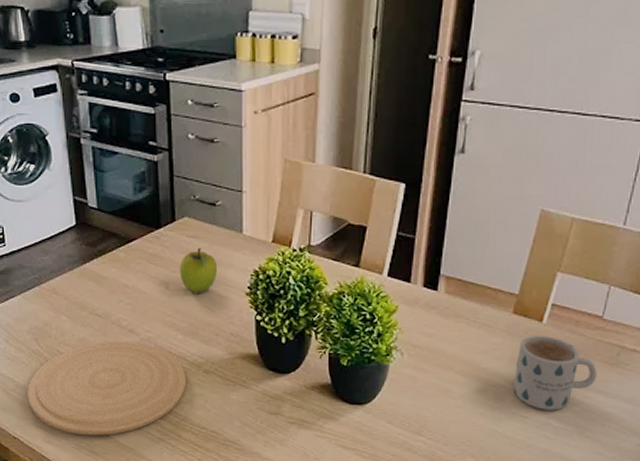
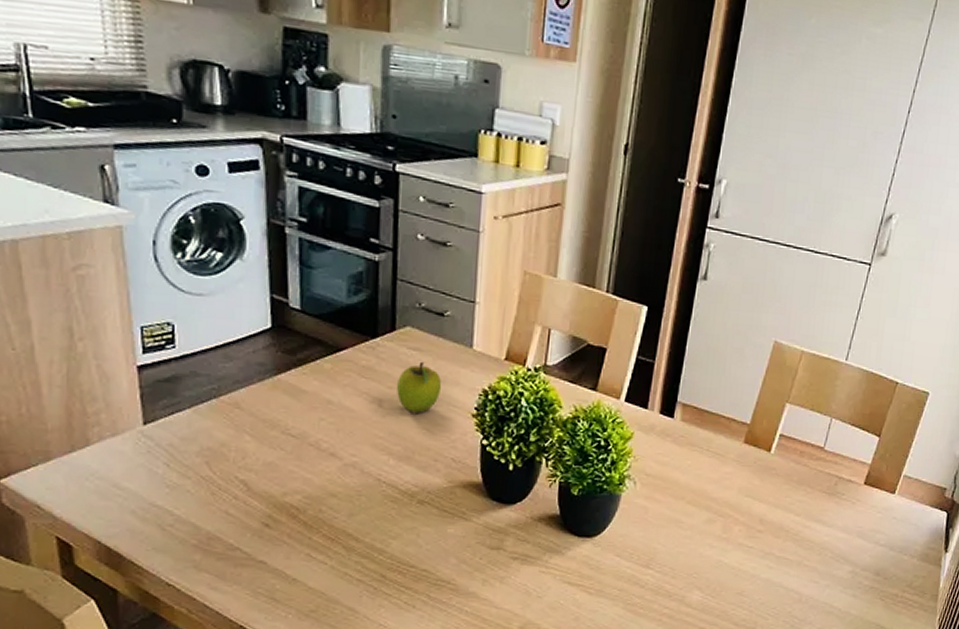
plate: present [26,341,187,436] -> none [189,466,397,580]
mug: present [513,335,597,411] -> none [740,464,817,540]

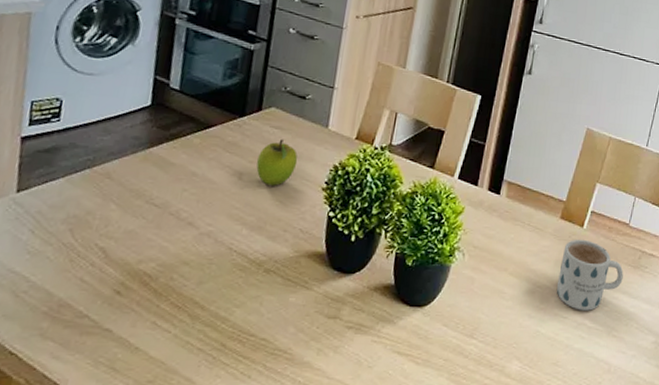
mug: none [740,464,817,540] -> present [556,239,623,311]

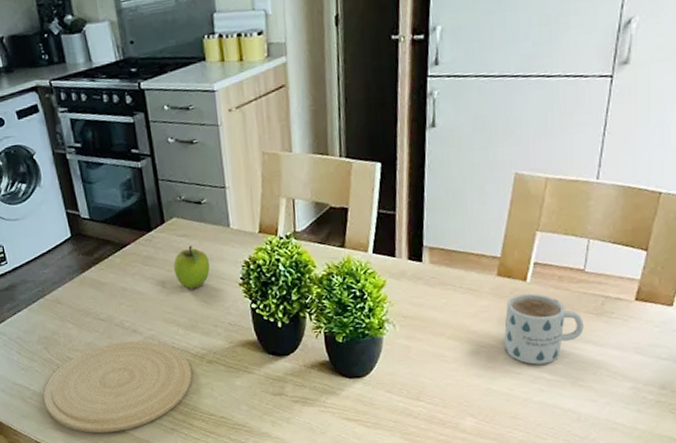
plate: none [41,234,244,348] -> present [43,341,192,433]

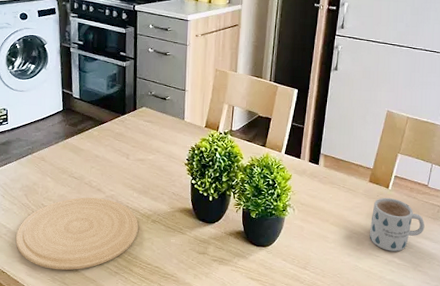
fruit: present [173,245,211,289] -> none [138,129,166,163]

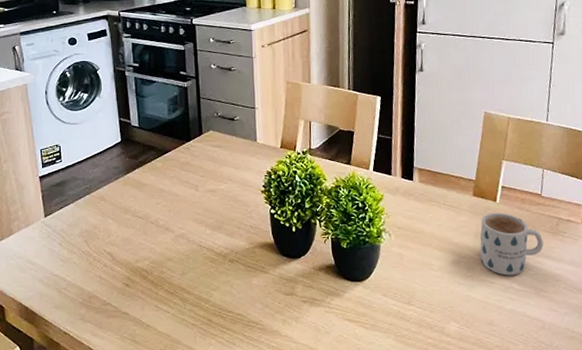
plate: present [15,197,139,271] -> none [77,238,215,327]

